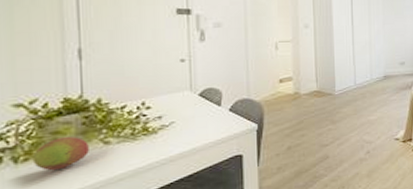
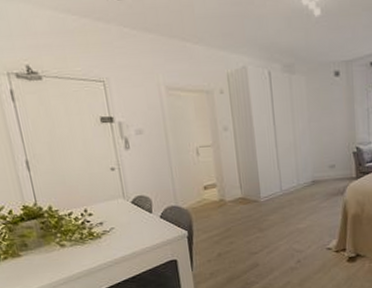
fruit: present [32,137,89,171] -> none [9,240,50,268]

